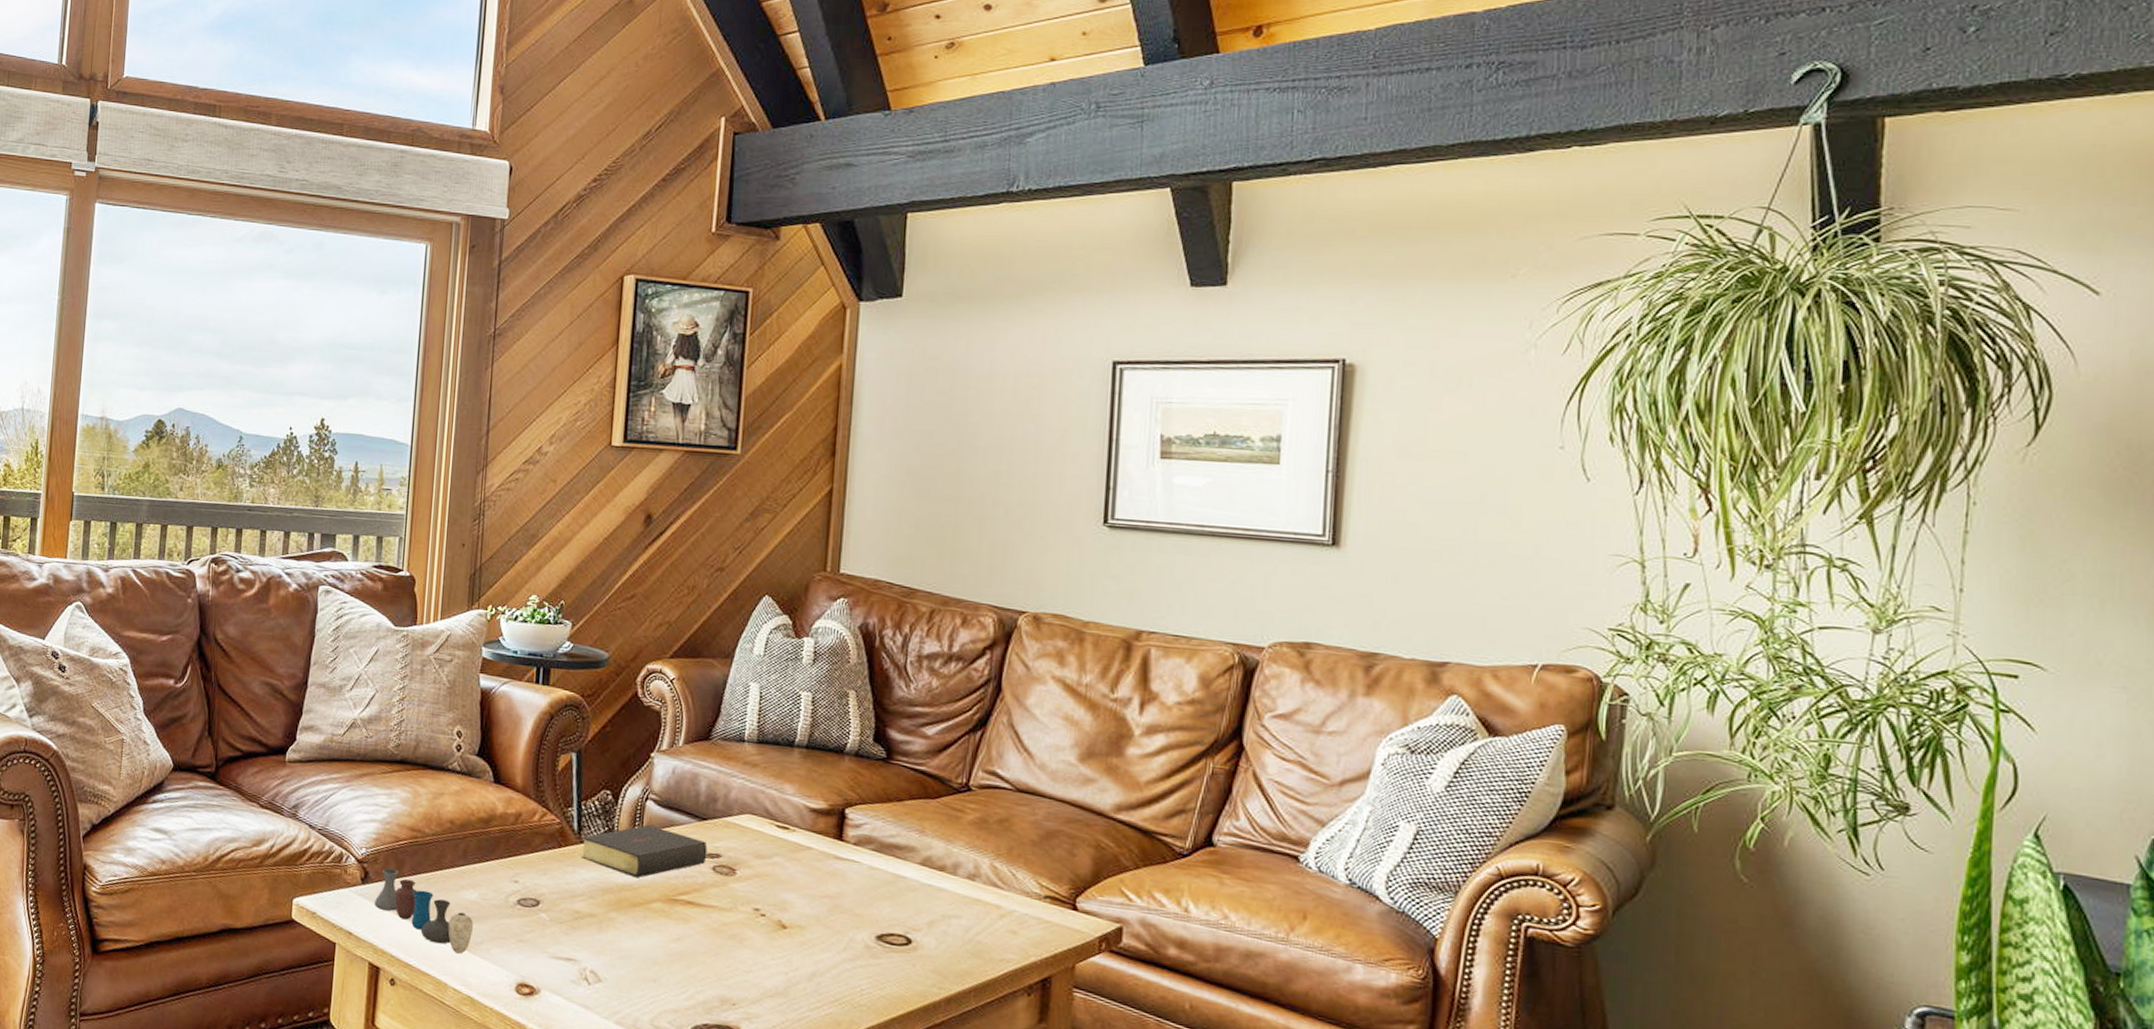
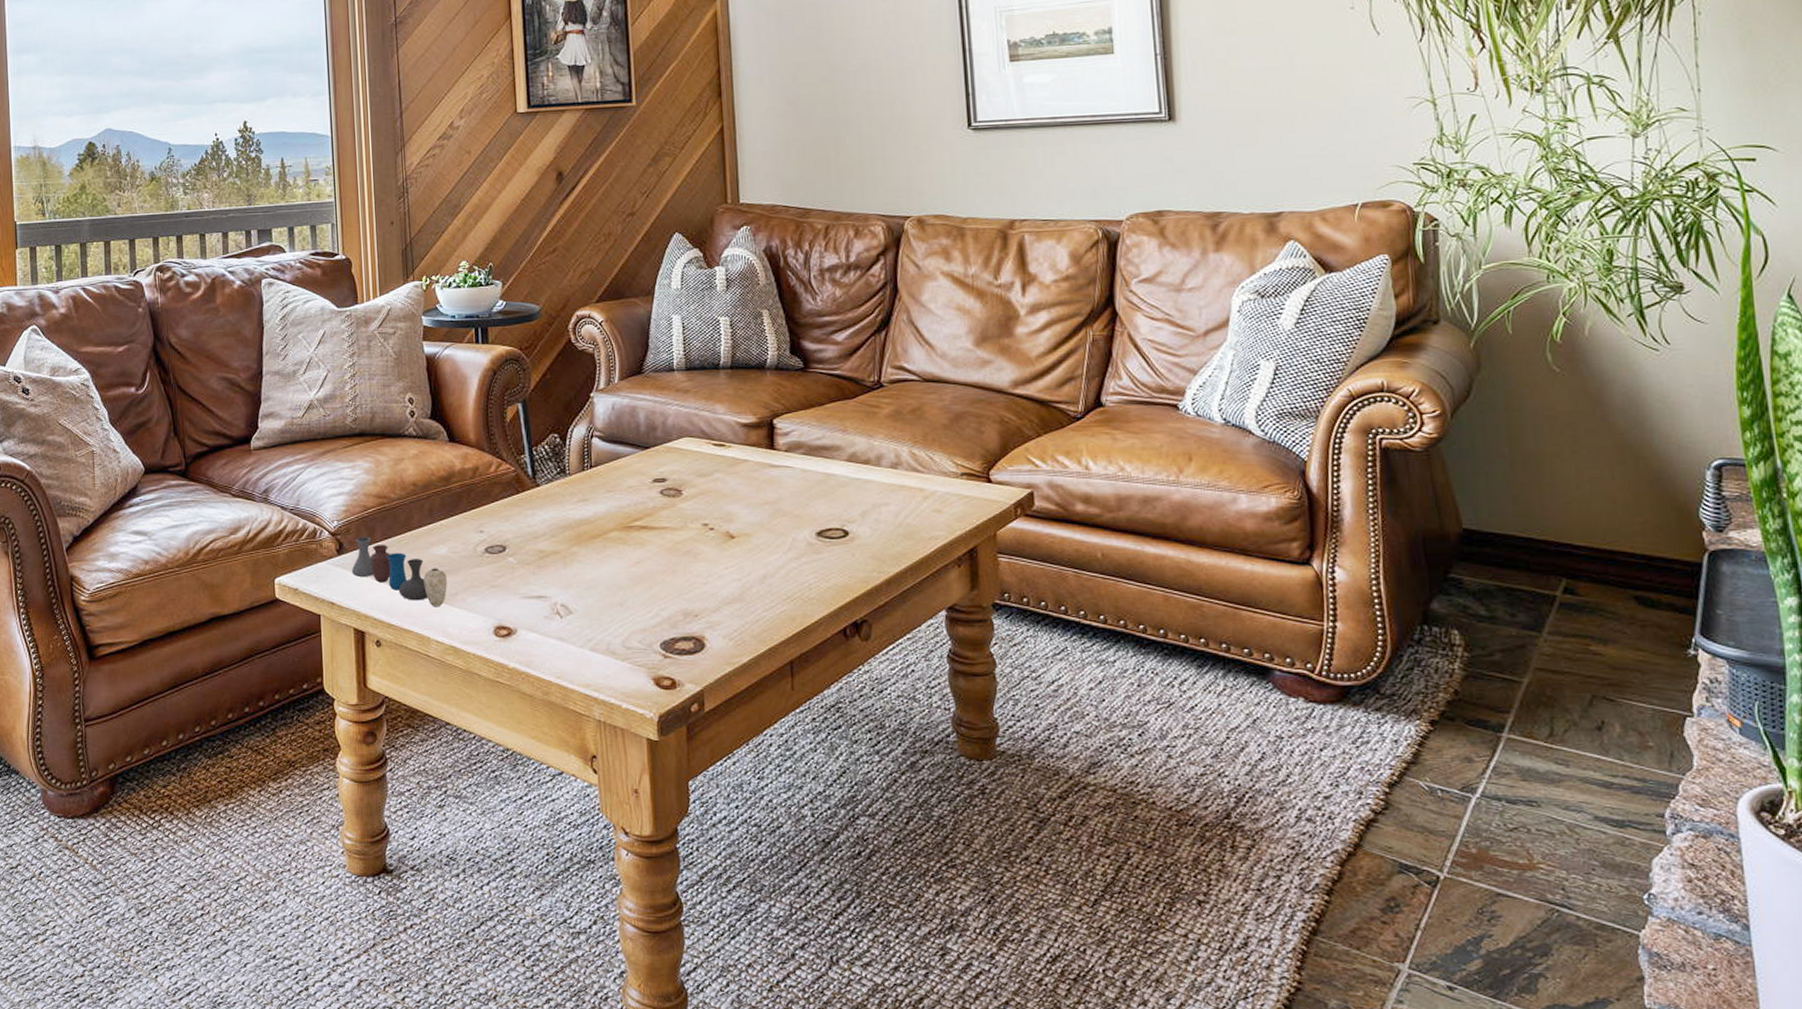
bible: present [580,825,714,878] -> none [537,461,661,512]

